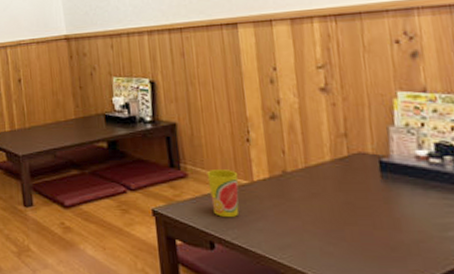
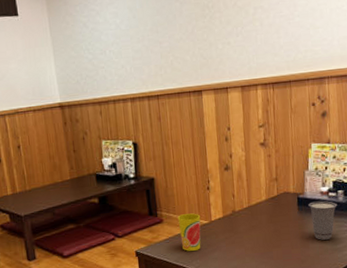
cup: none [397,168,445,224] -> present [308,200,337,241]

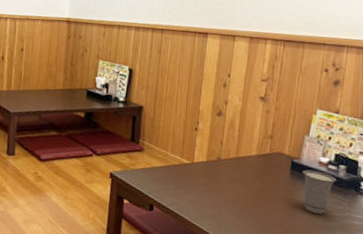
cup: present [177,213,201,251] -> none [158,148,183,188]

